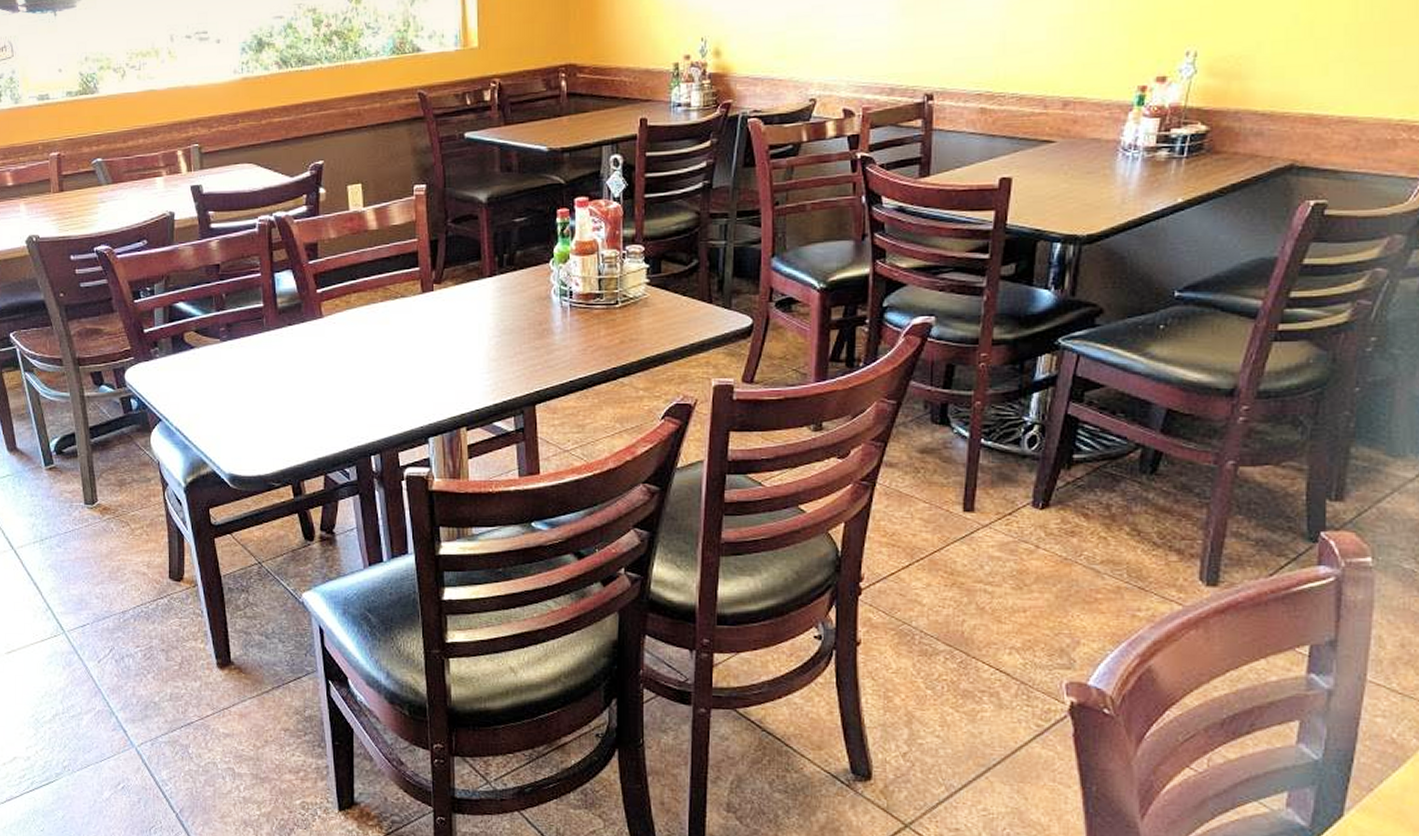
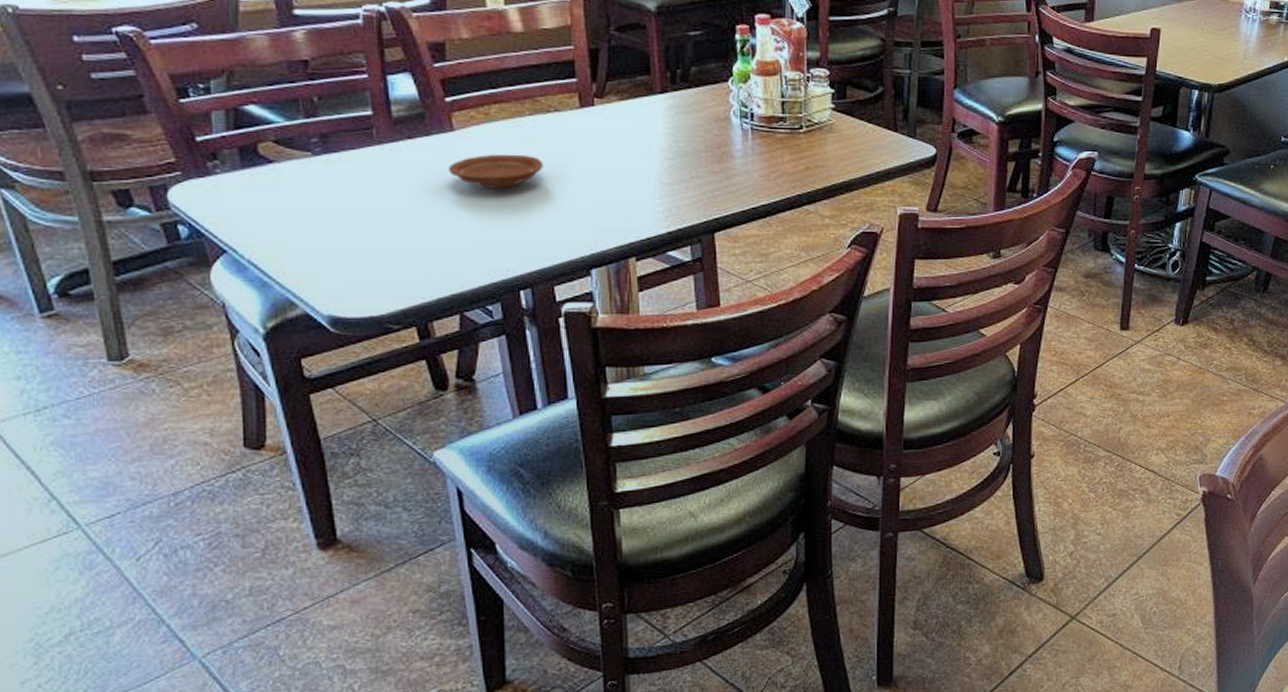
plate: none [318,336,391,367] -> present [448,154,543,189]

